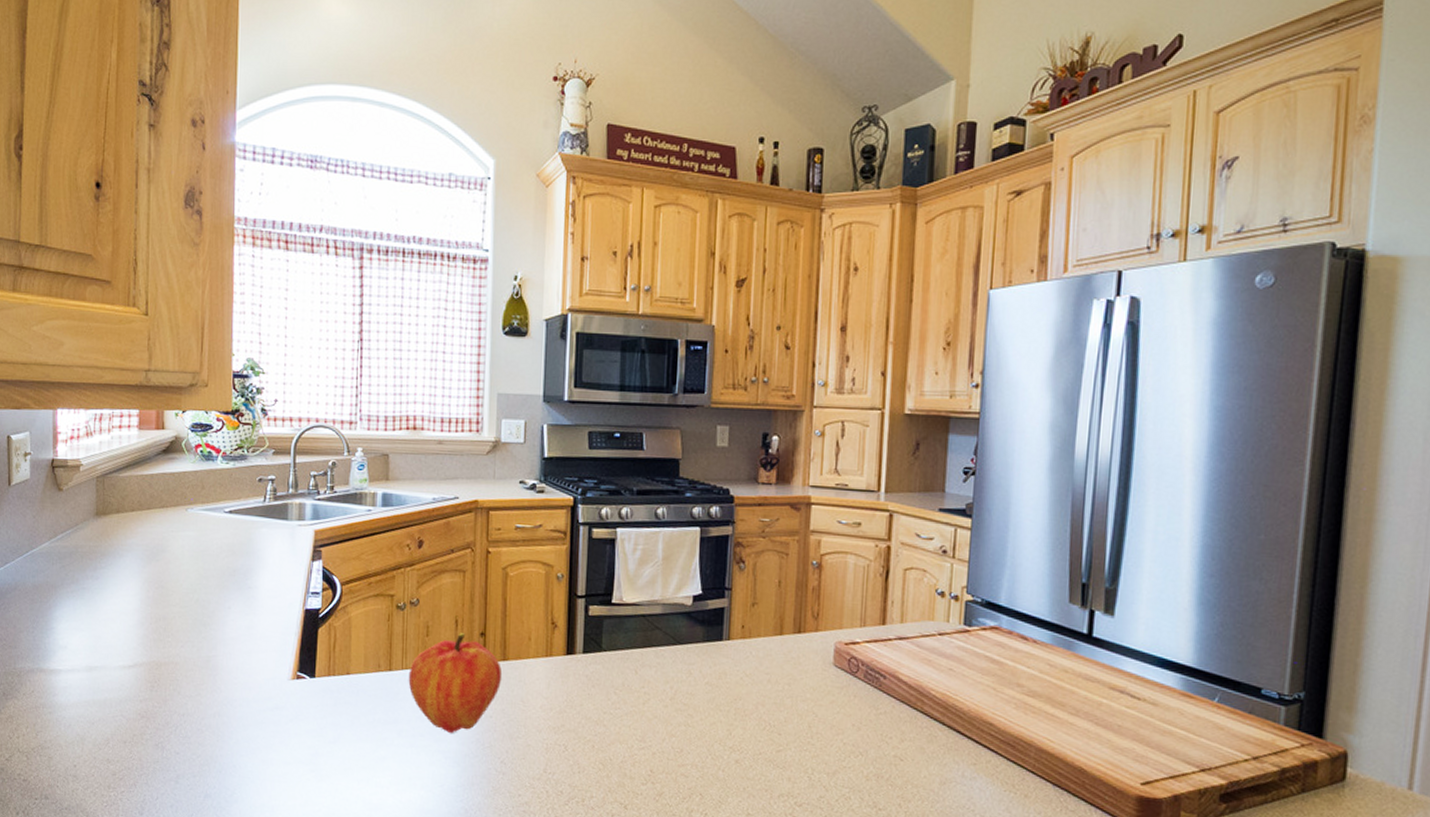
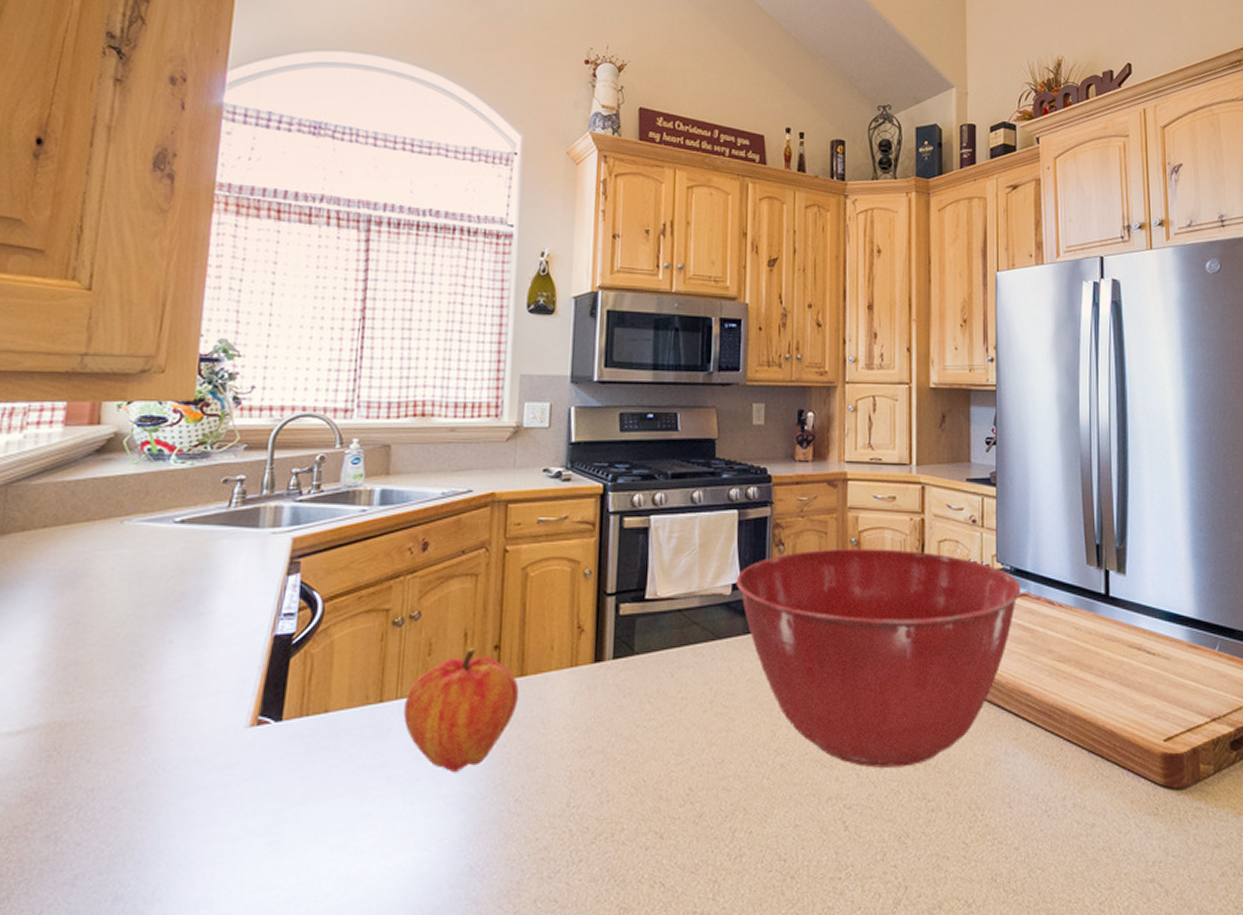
mixing bowl: none [697,569,992,777] -> present [736,548,1021,768]

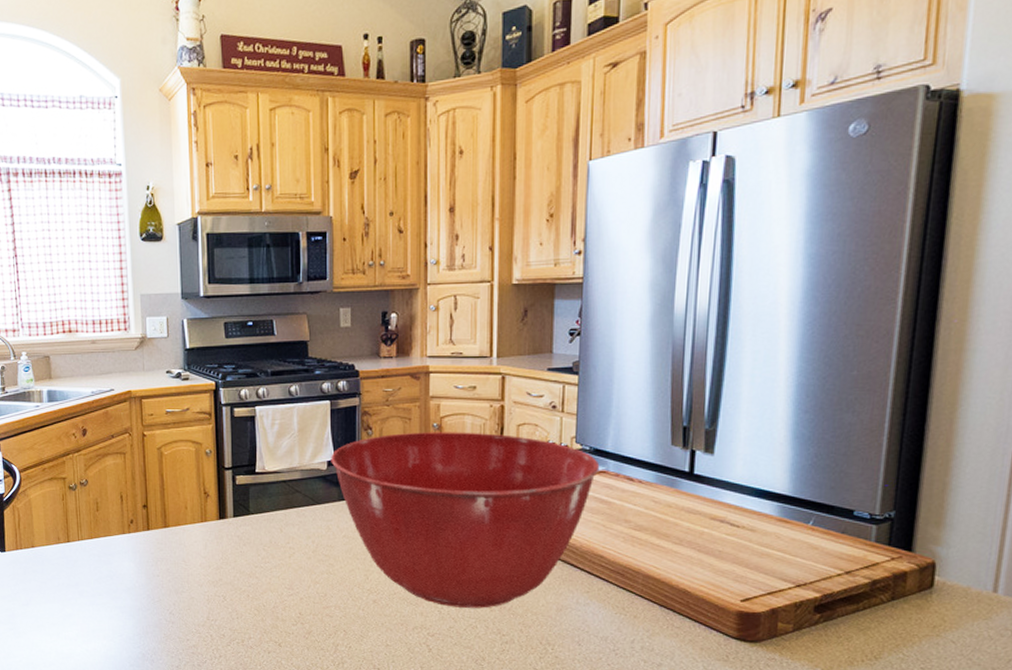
fruit: present [403,648,520,773] -> none [84,506,165,592]

